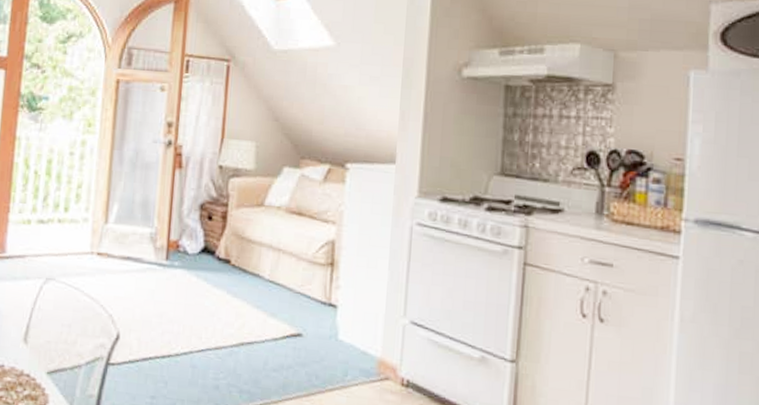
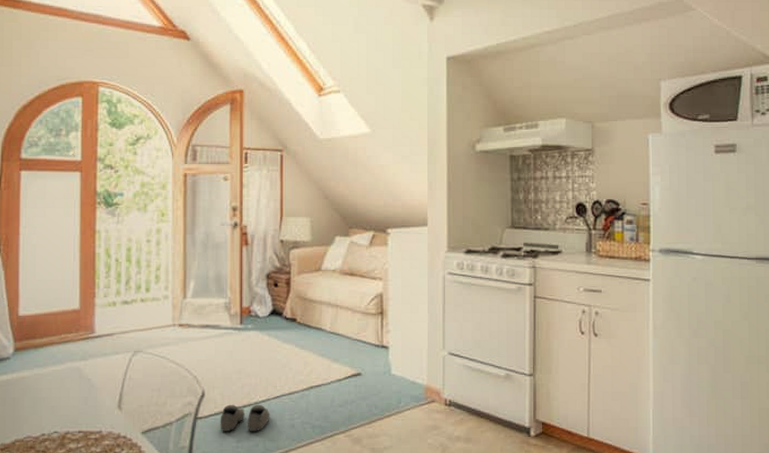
shoe: none [133,352,192,389] -> present [220,404,270,432]

